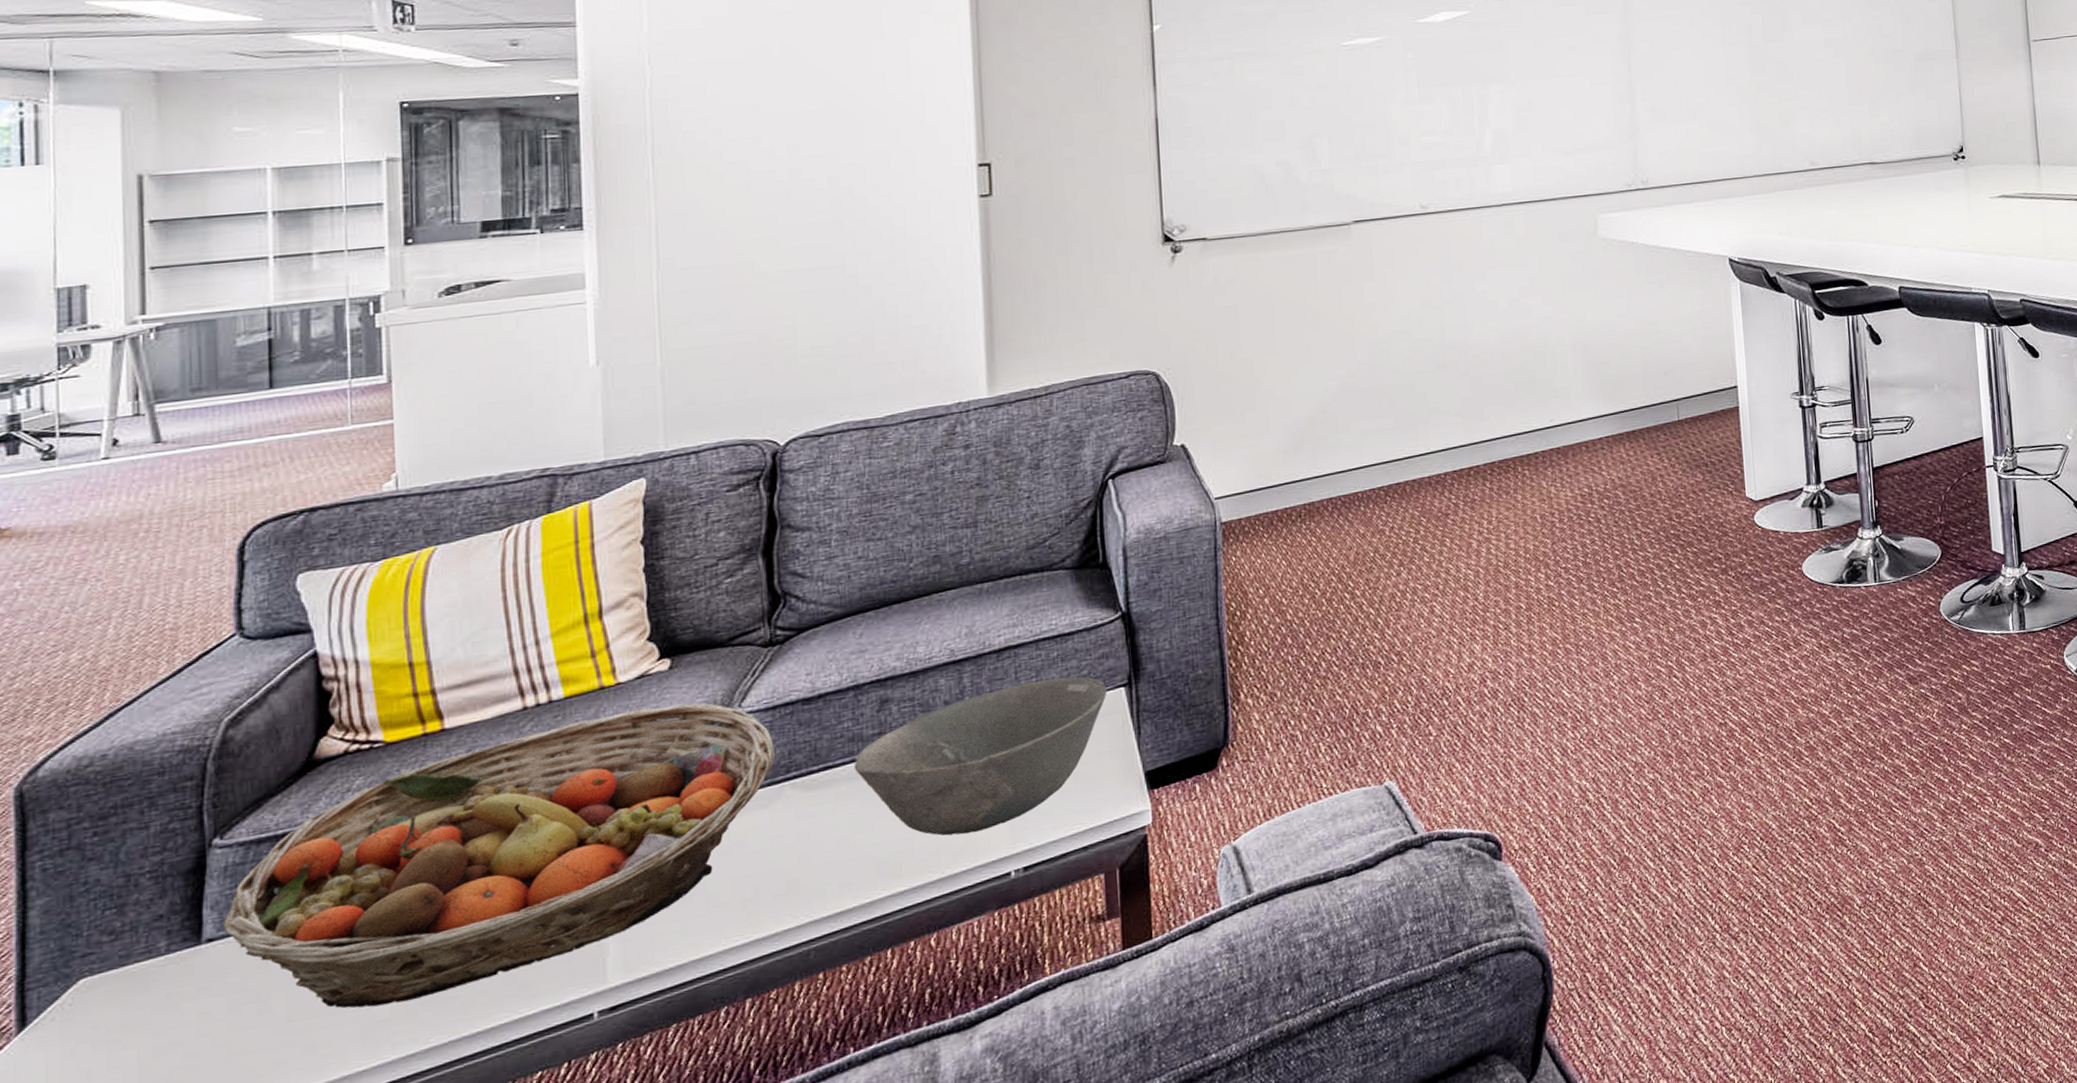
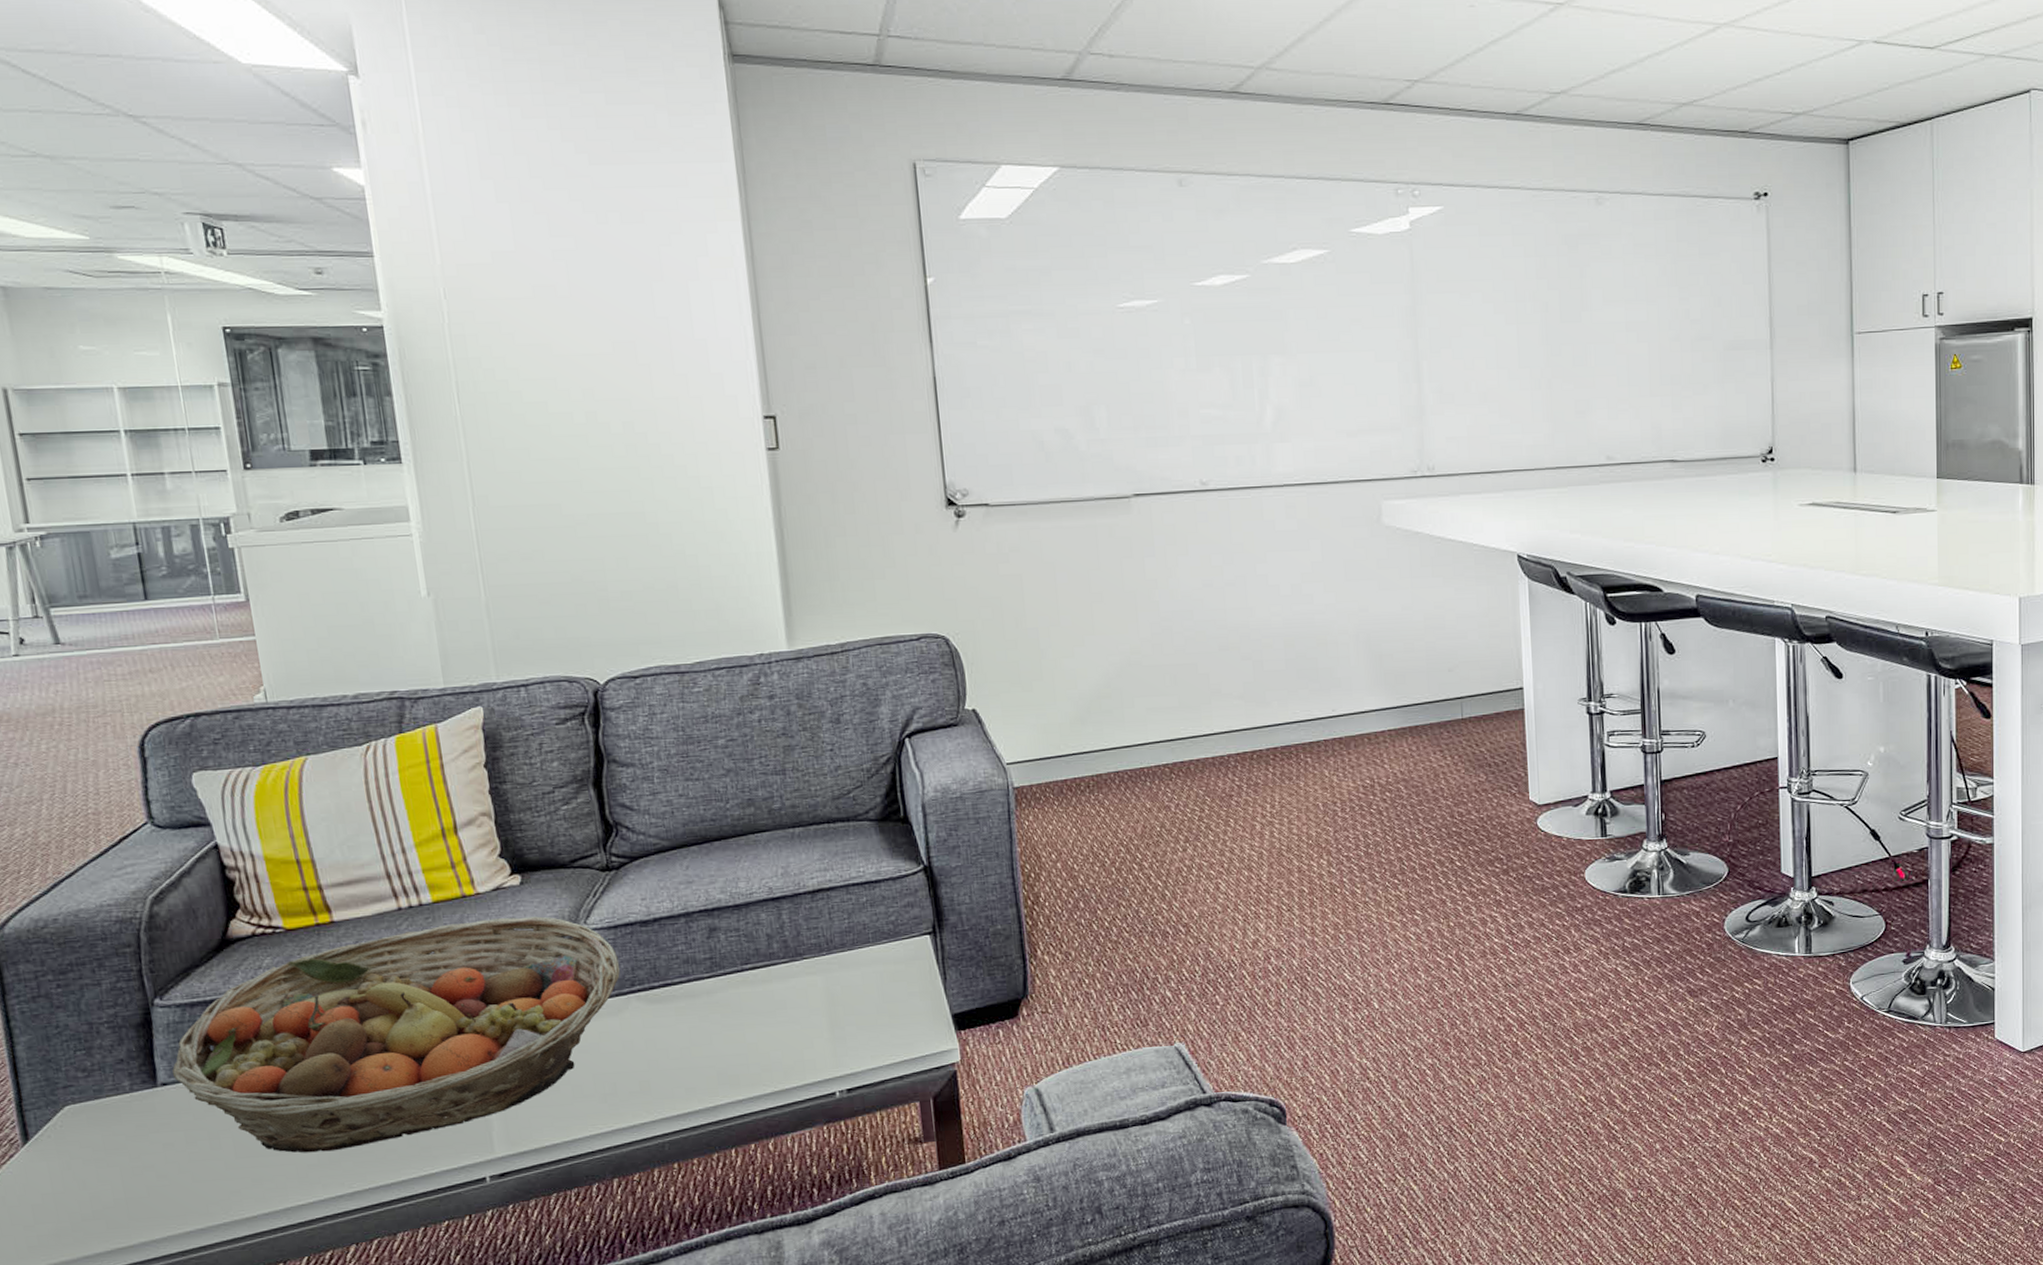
bowl: present [853,676,1108,836] -> none [690,921,914,1055]

